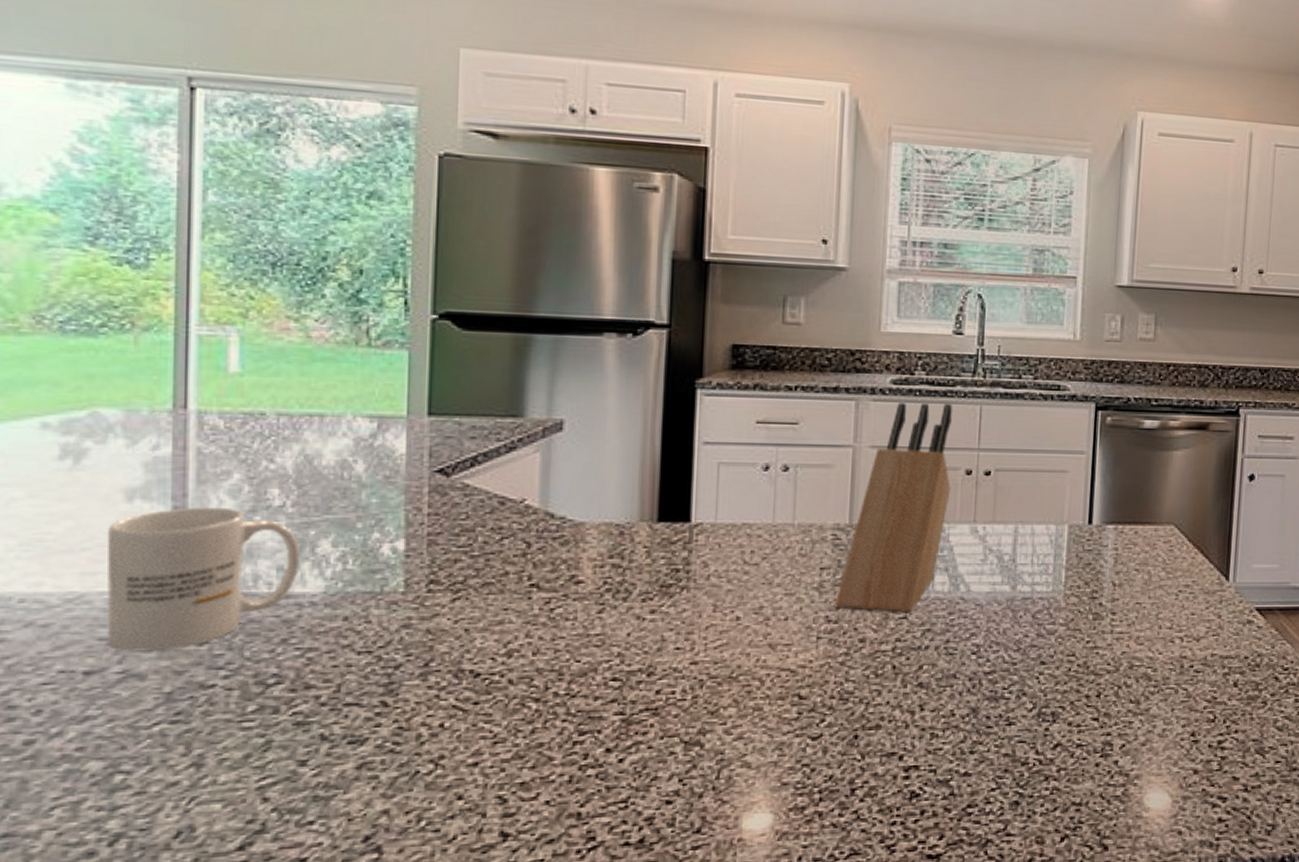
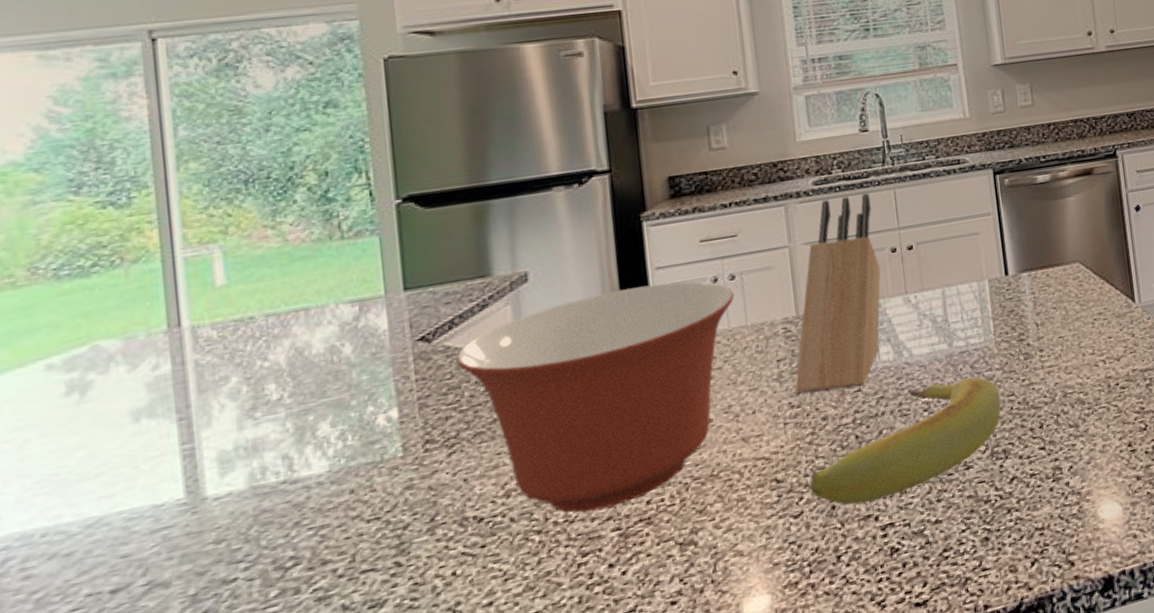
mug: present [107,507,301,652] -> none [119,409,304,565]
mixing bowl: none [472,459,785,689] -> present [455,281,735,513]
banana: none [834,625,1059,739] -> present [810,377,1001,505]

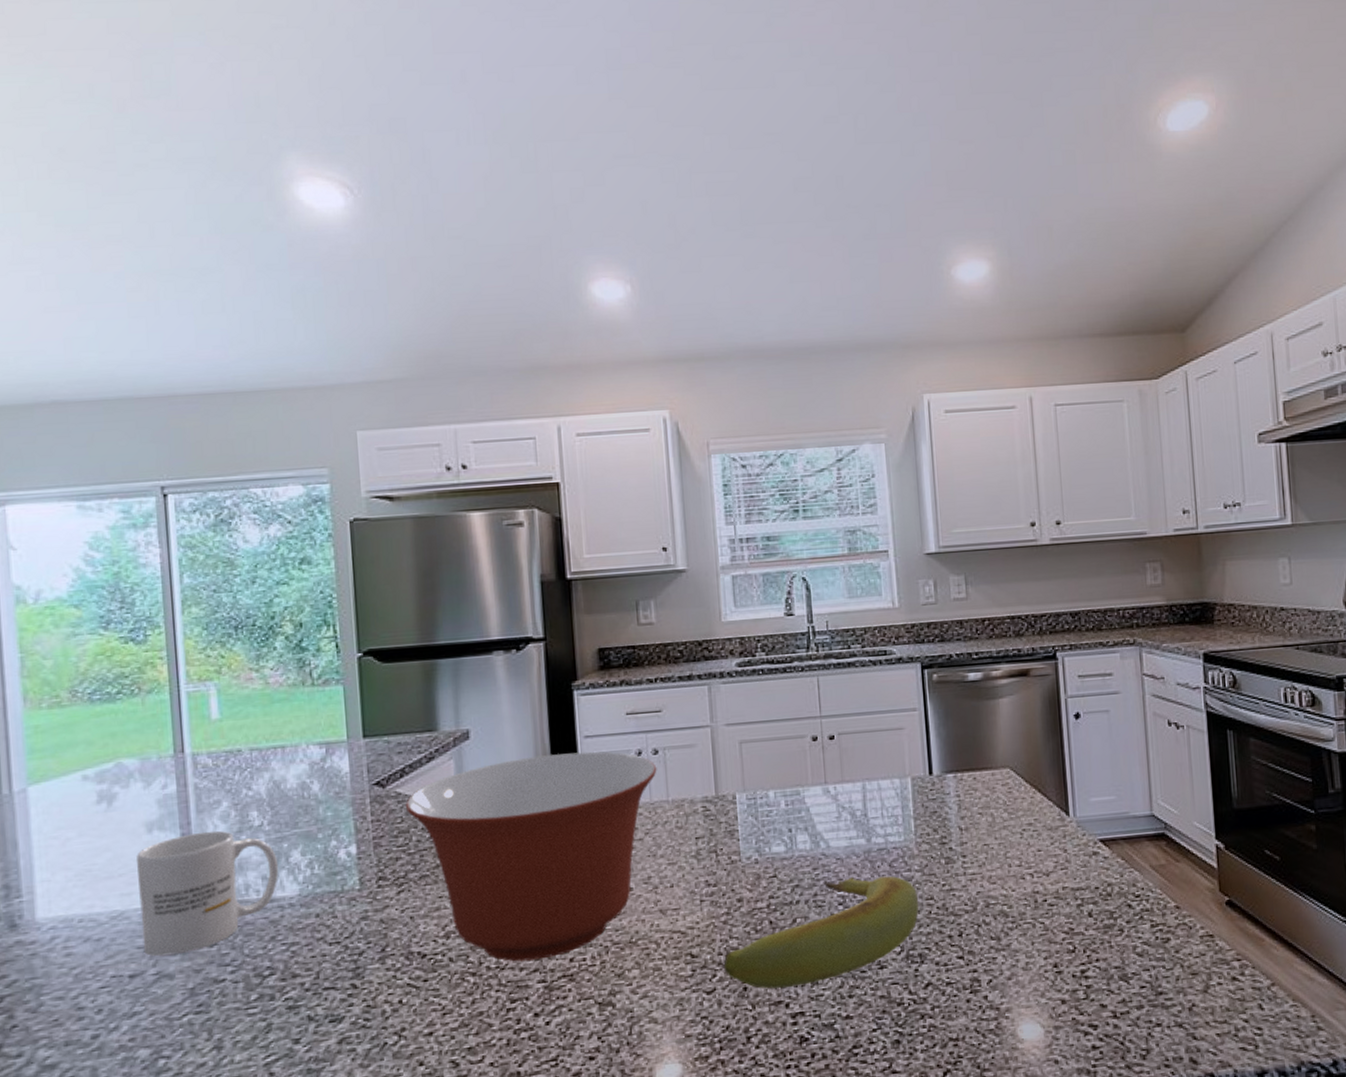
mug: none [119,409,304,565] -> present [137,830,279,957]
knife block: present [795,193,881,394] -> none [712,678,801,873]

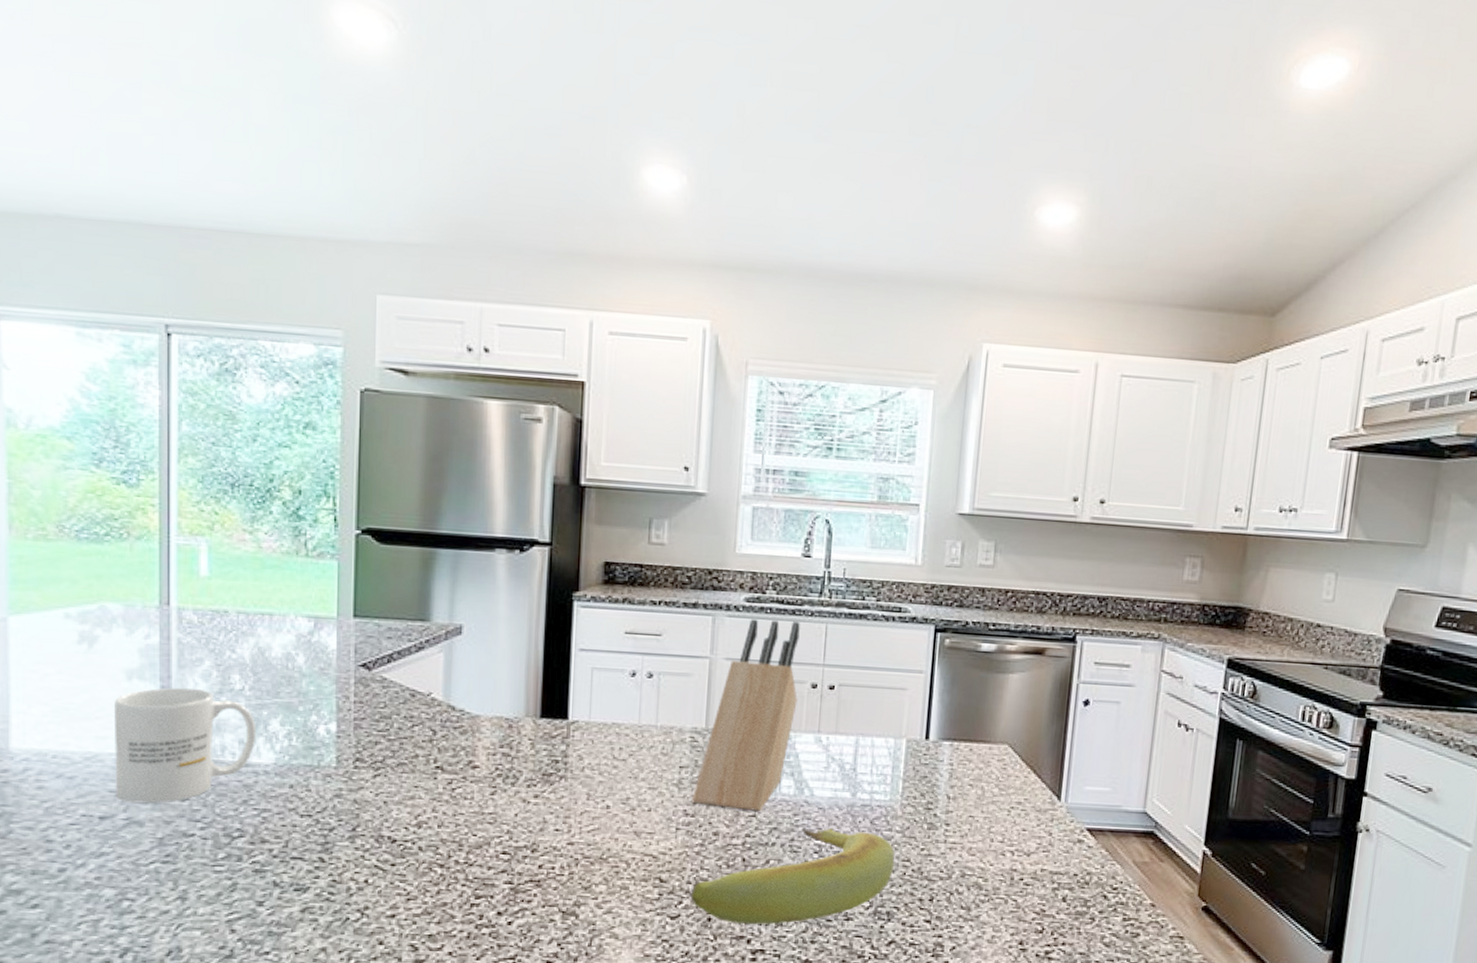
mixing bowl: present [405,751,657,962] -> none [389,661,650,861]
knife block: none [712,678,801,873] -> present [692,619,800,811]

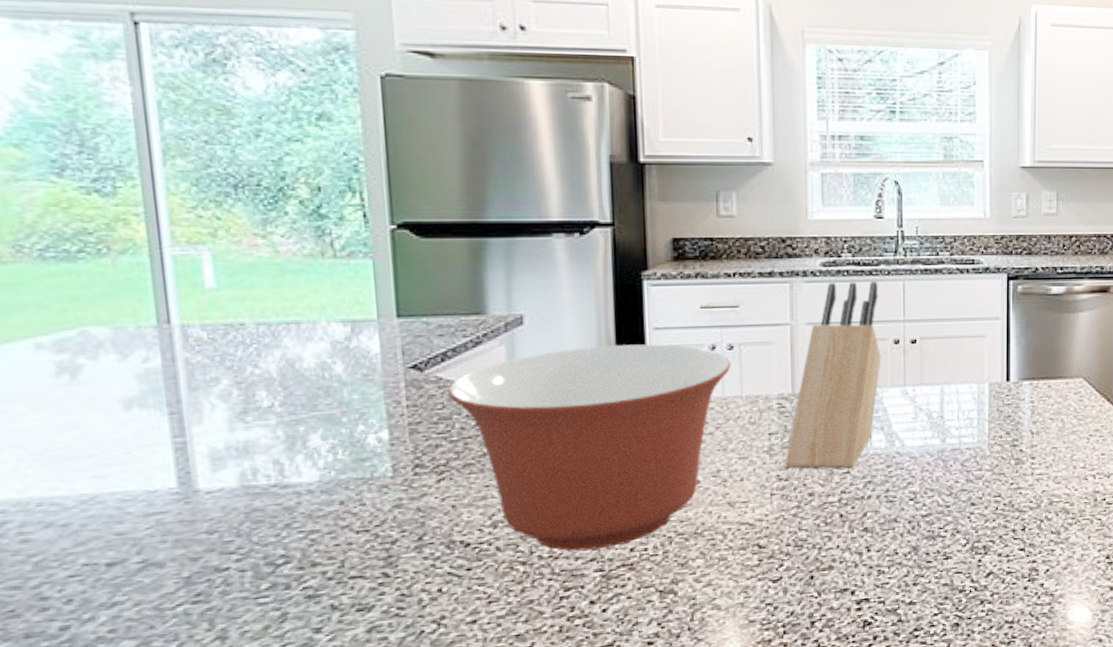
mug: present [114,687,257,804] -> none [111,410,295,544]
mixing bowl: none [389,661,650,861] -> present [446,344,732,551]
banana: present [690,827,895,924] -> none [791,474,987,578]

